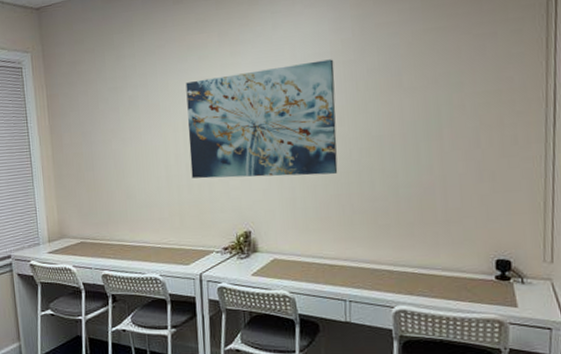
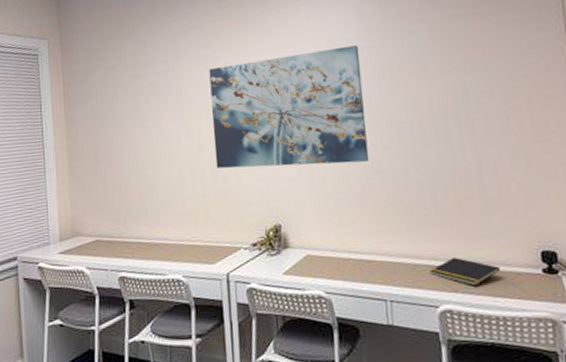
notepad: none [388,264,456,290] -> present [430,257,501,286]

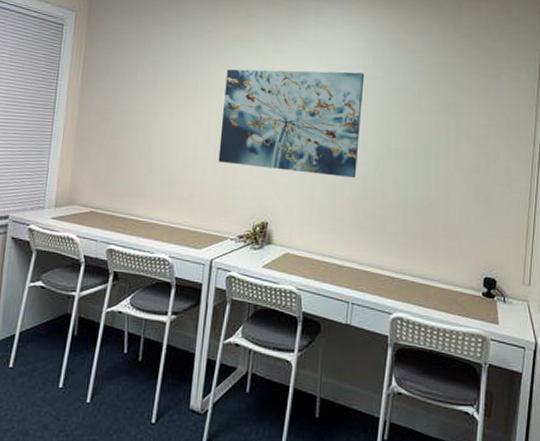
notepad: present [430,257,501,286] -> none [390,273,449,300]

